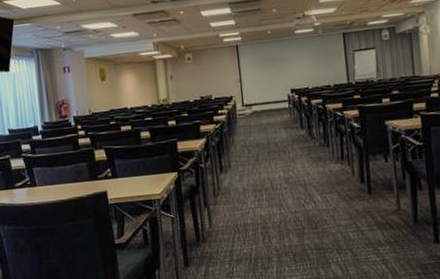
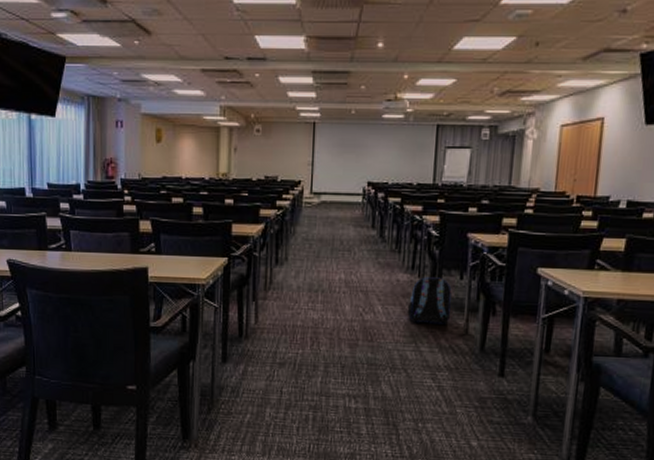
backpack: none [343,163,383,206] -> present [407,277,452,325]

